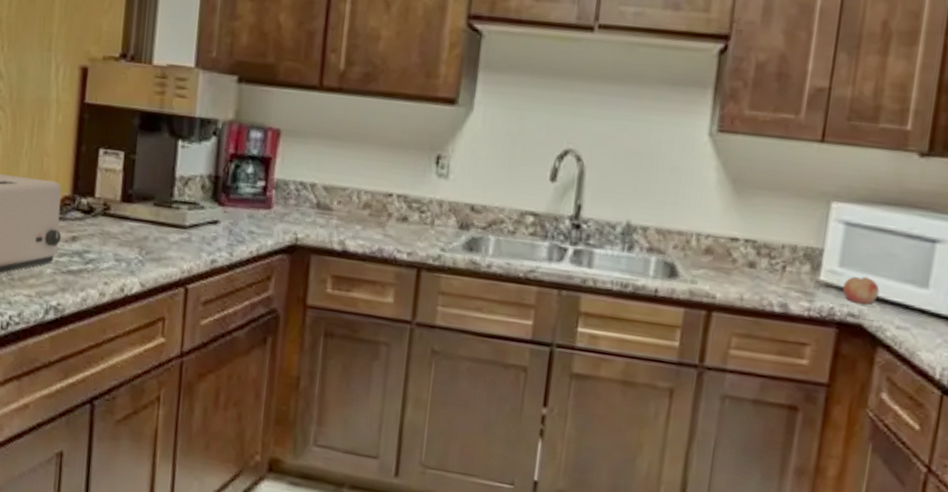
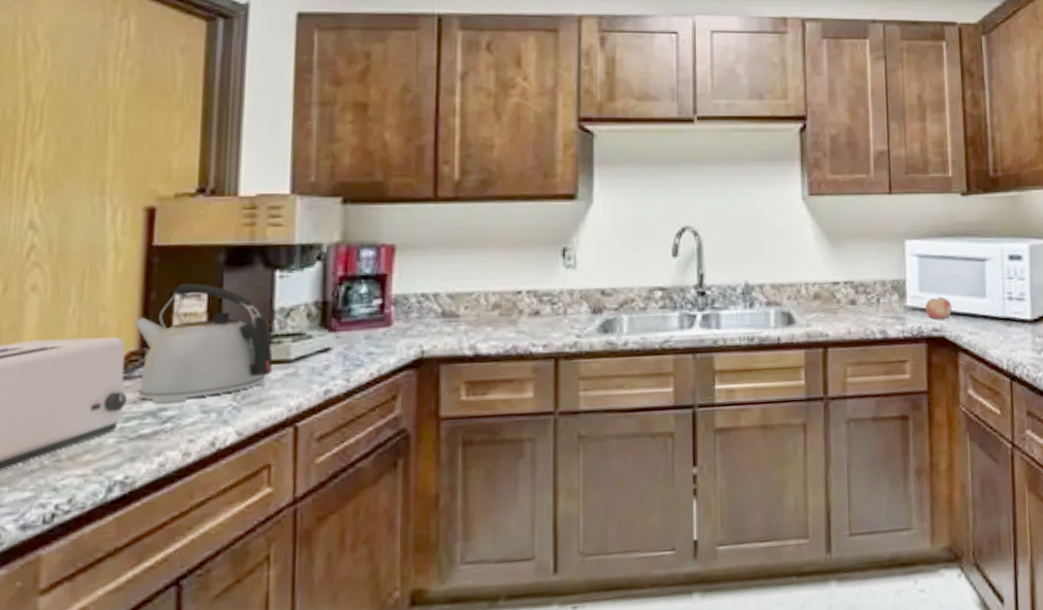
kettle: none [67,140,172,249] -> present [132,282,273,405]

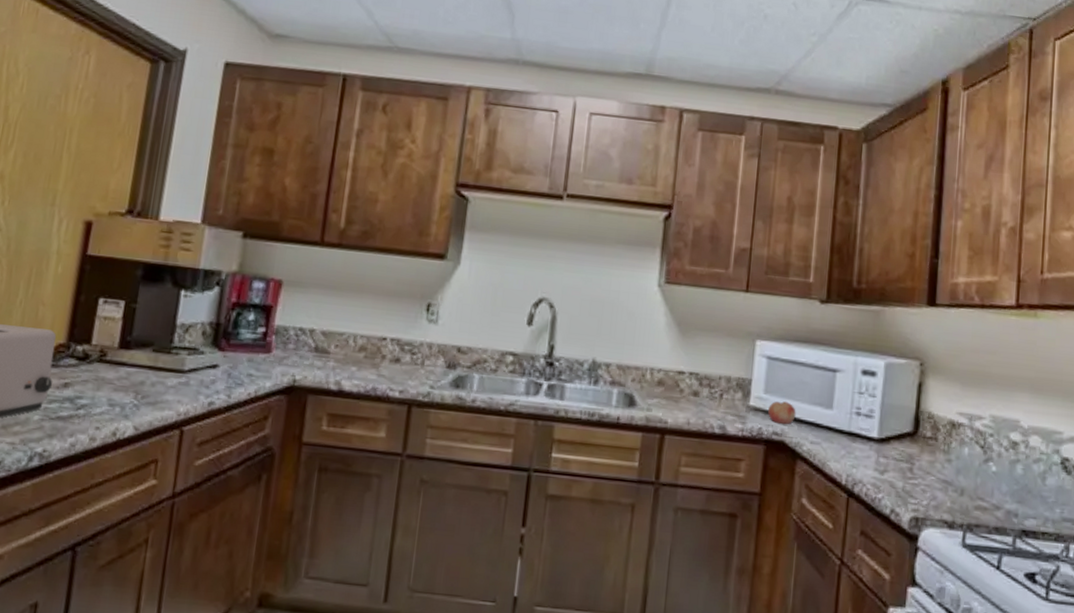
kettle: present [132,282,273,405] -> none [61,290,171,394]

